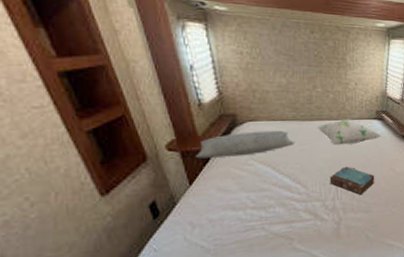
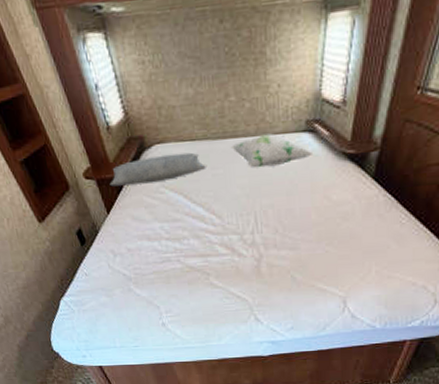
book: present [329,166,375,196] -> none [247,193,304,229]

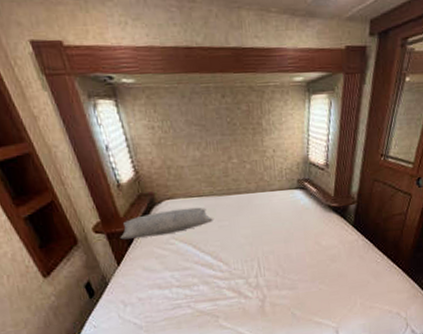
decorative pillow: present [232,133,314,169] -> none [235,190,305,220]

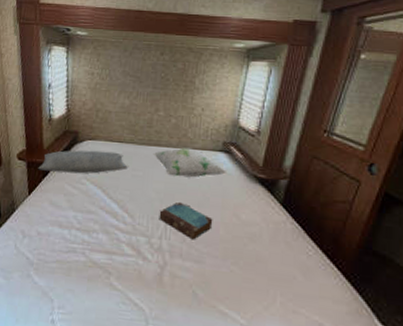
decorative pillow: none [235,190,305,220] -> present [154,147,228,178]
book: none [251,241,299,272] -> present [159,201,213,240]

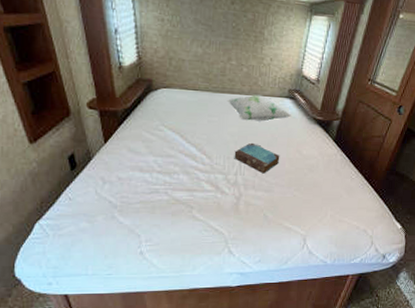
pillow: present [38,150,128,174] -> none [112,98,204,121]

